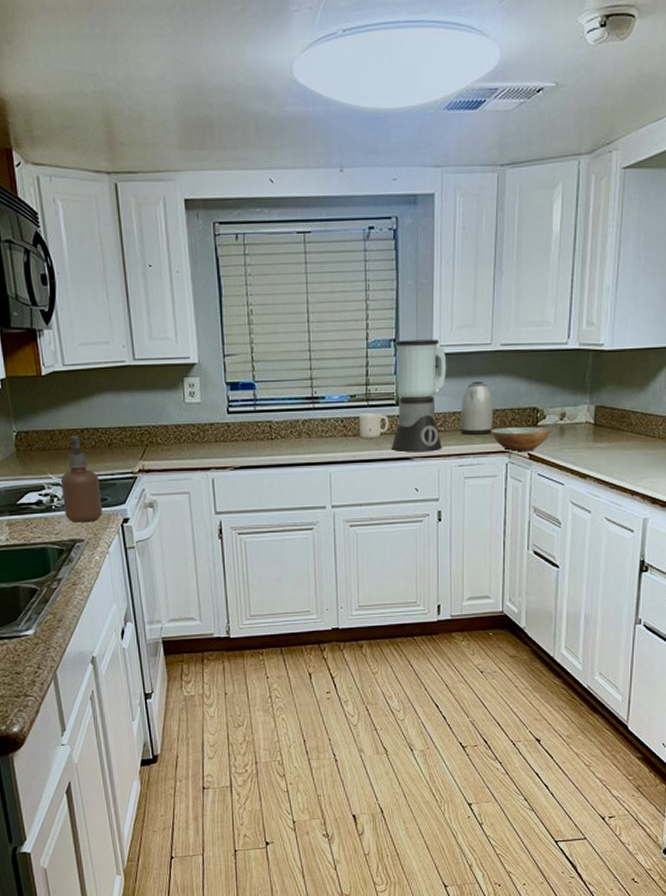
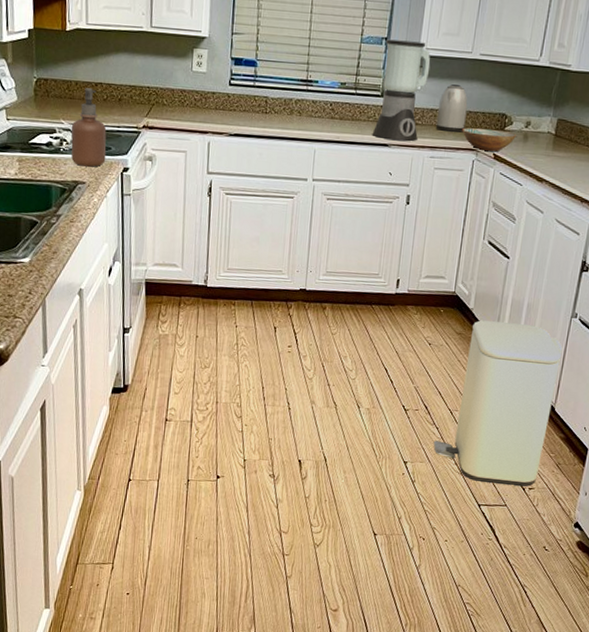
mug: present [358,413,389,438] -> none [345,100,373,123]
pedal bin: none [498,638,629,816] -> present [433,320,563,486]

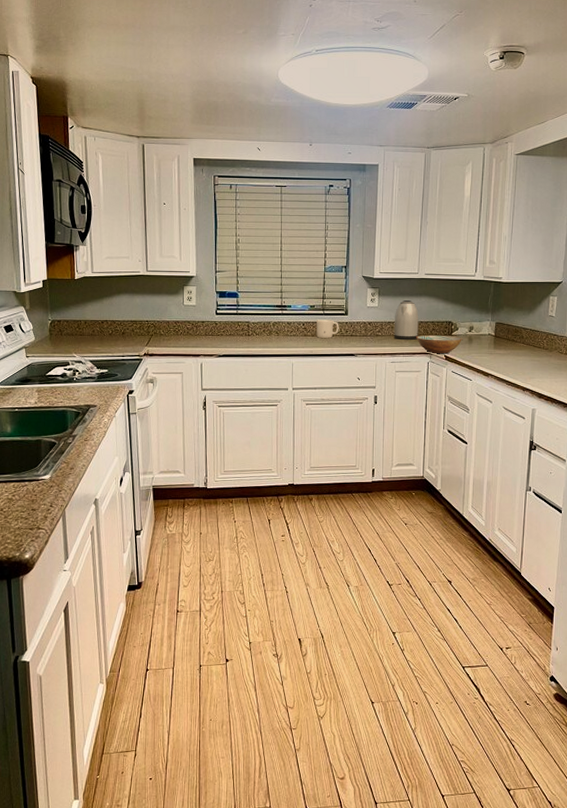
soap dispenser: present [71,88,107,167] -> none [82,325,114,392]
mug: none [345,100,373,123] -> present [316,320,339,338]
blender: present [372,39,431,141] -> none [340,267,385,351]
pedal bin: present [433,320,563,486] -> none [417,499,522,646]

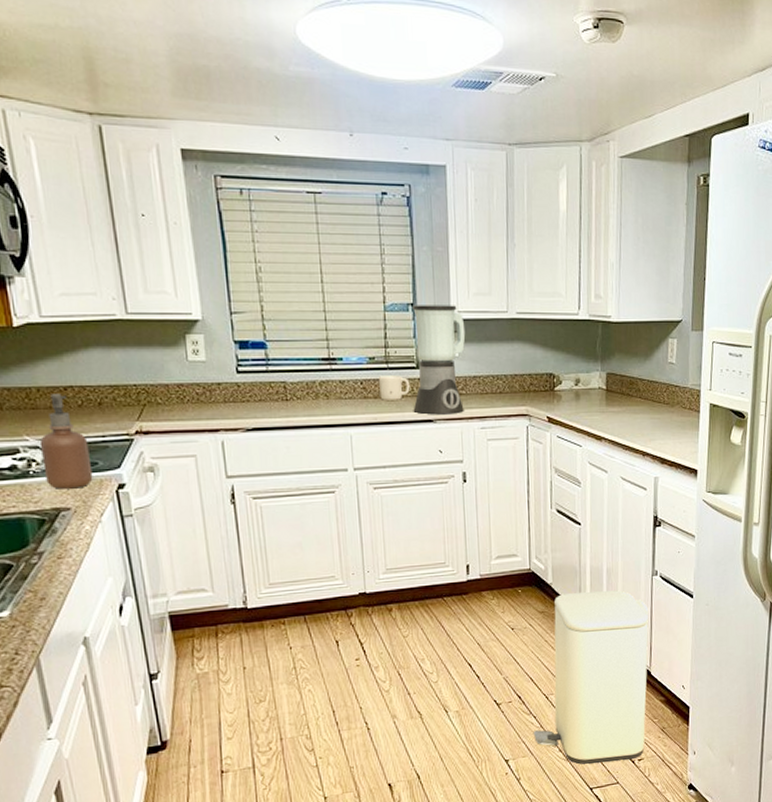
soap dispenser: none [82,325,114,392] -> present [39,394,93,489]
blender: none [340,267,385,351] -> present [413,305,466,415]
kettle: present [393,300,419,340] -> none [480,348,513,398]
bowl: present [416,334,462,354] -> none [510,390,567,416]
pedal bin: none [417,499,522,646] -> present [533,590,649,764]

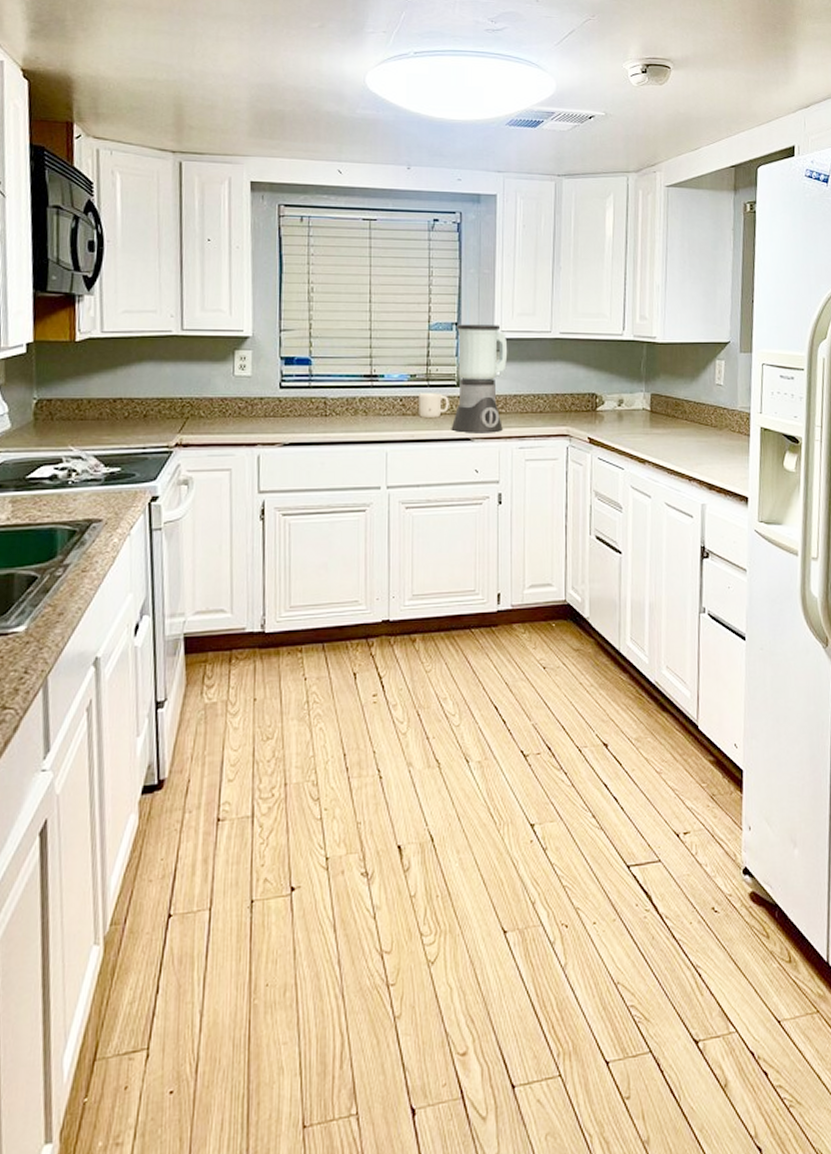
soap dispenser: present [39,394,93,489] -> none [82,405,129,500]
pedal bin: present [533,590,649,764] -> none [563,628,696,835]

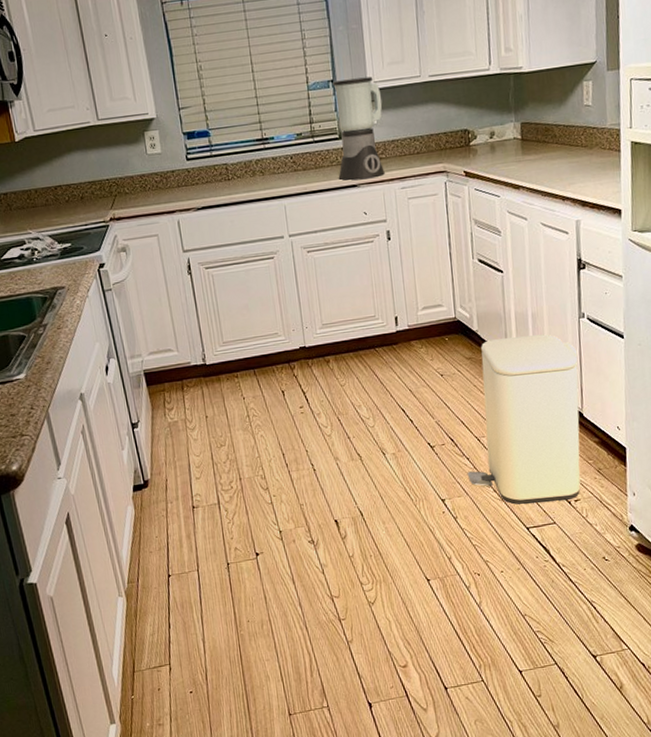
mug: present [417,393,449,418] -> none [305,147,335,171]
pedal bin: none [563,628,696,835] -> present [467,334,581,504]

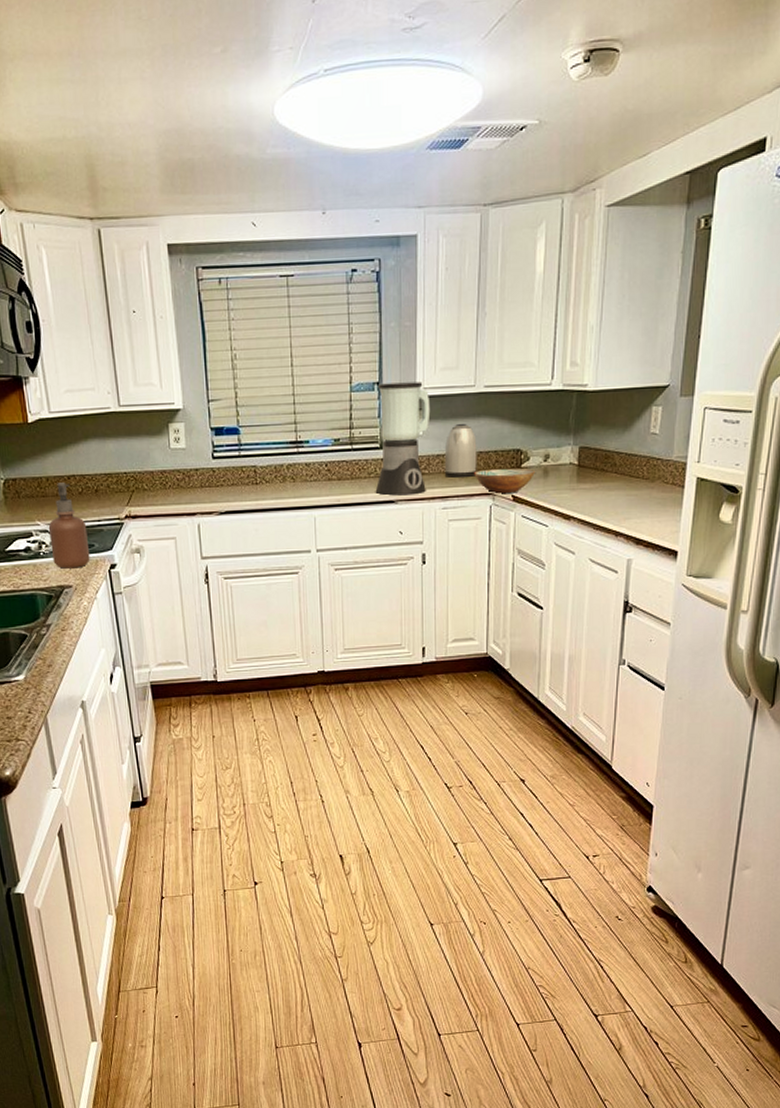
soap dispenser: none [39,193,80,272] -> present [48,482,90,569]
kettle: none [398,111,430,160] -> present [444,424,477,478]
bowl: none [427,146,483,171] -> present [474,468,535,494]
pedal bin: present [467,334,581,504] -> none [483,679,613,855]

